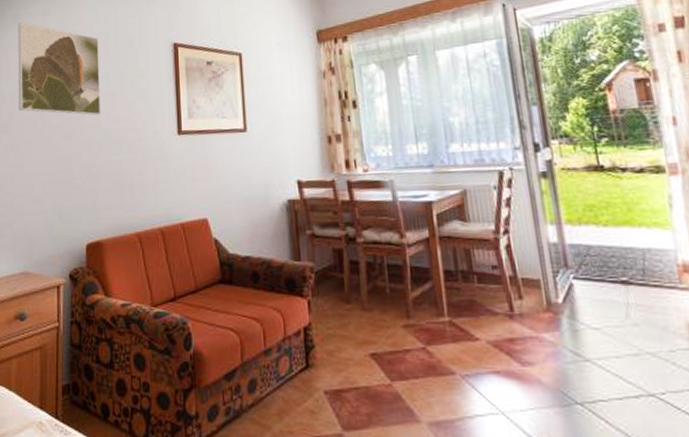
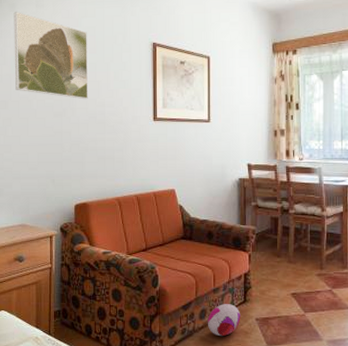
plush toy: none [258,371,304,417] -> present [207,304,241,336]

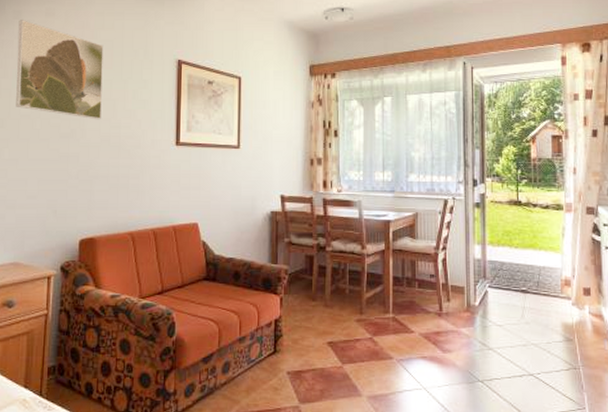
plush toy: present [207,304,241,336] -> none [231,355,270,393]

